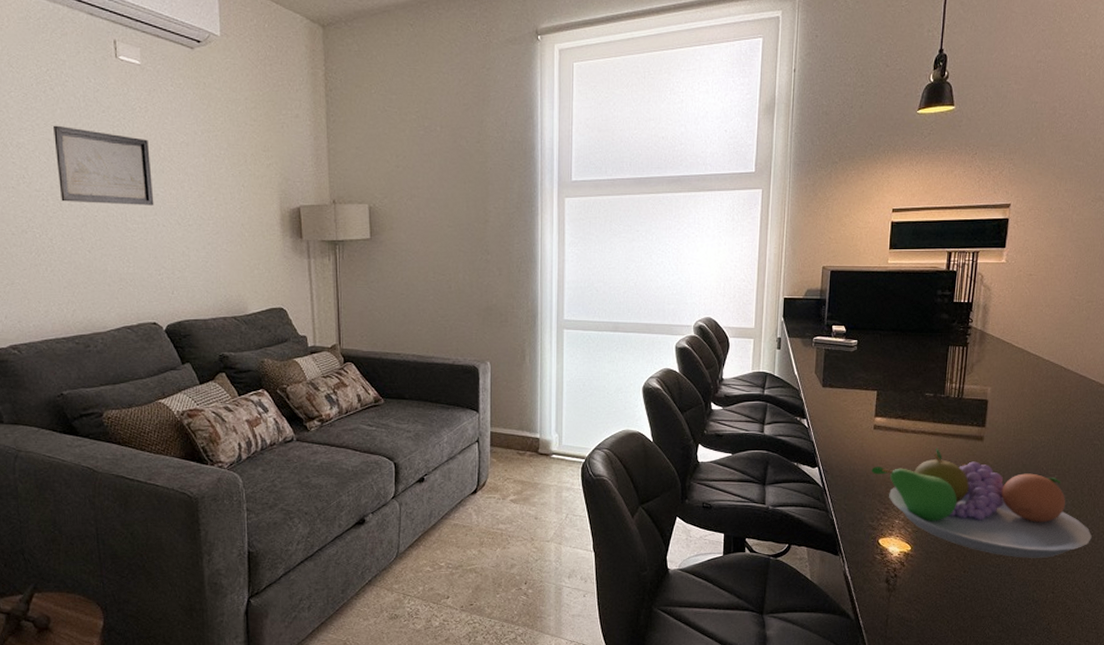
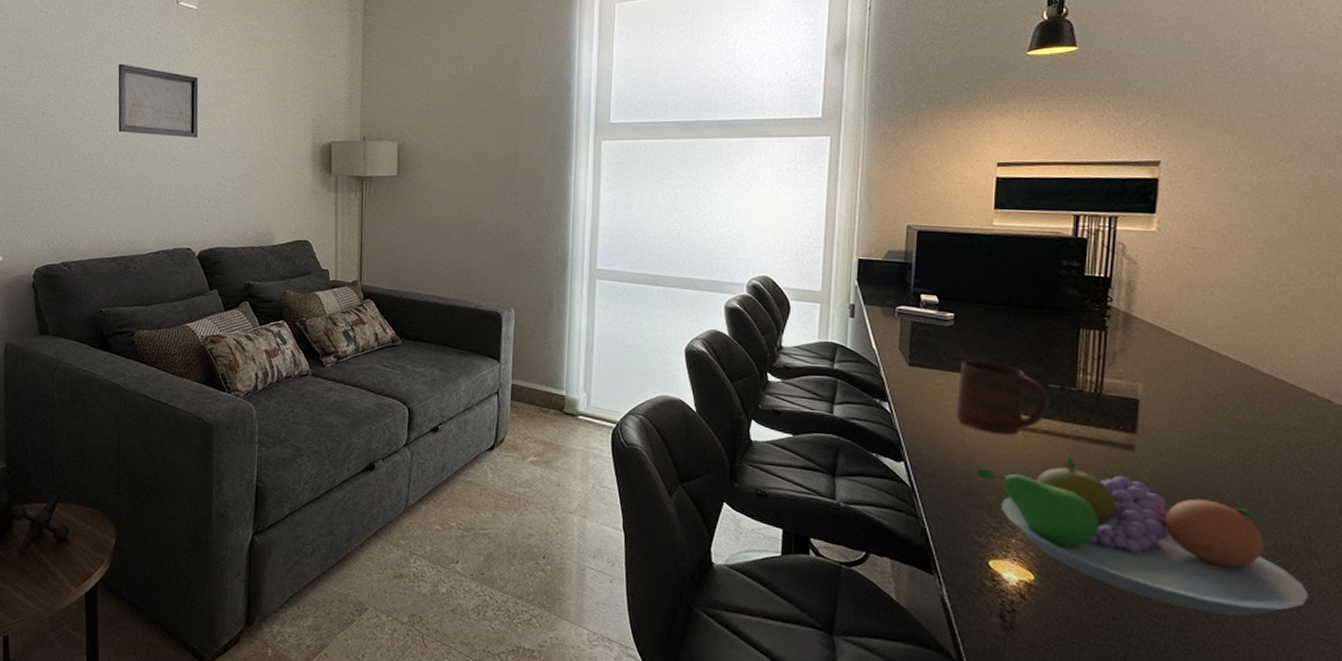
cup: none [857,379,926,438] -> present [956,360,1051,436]

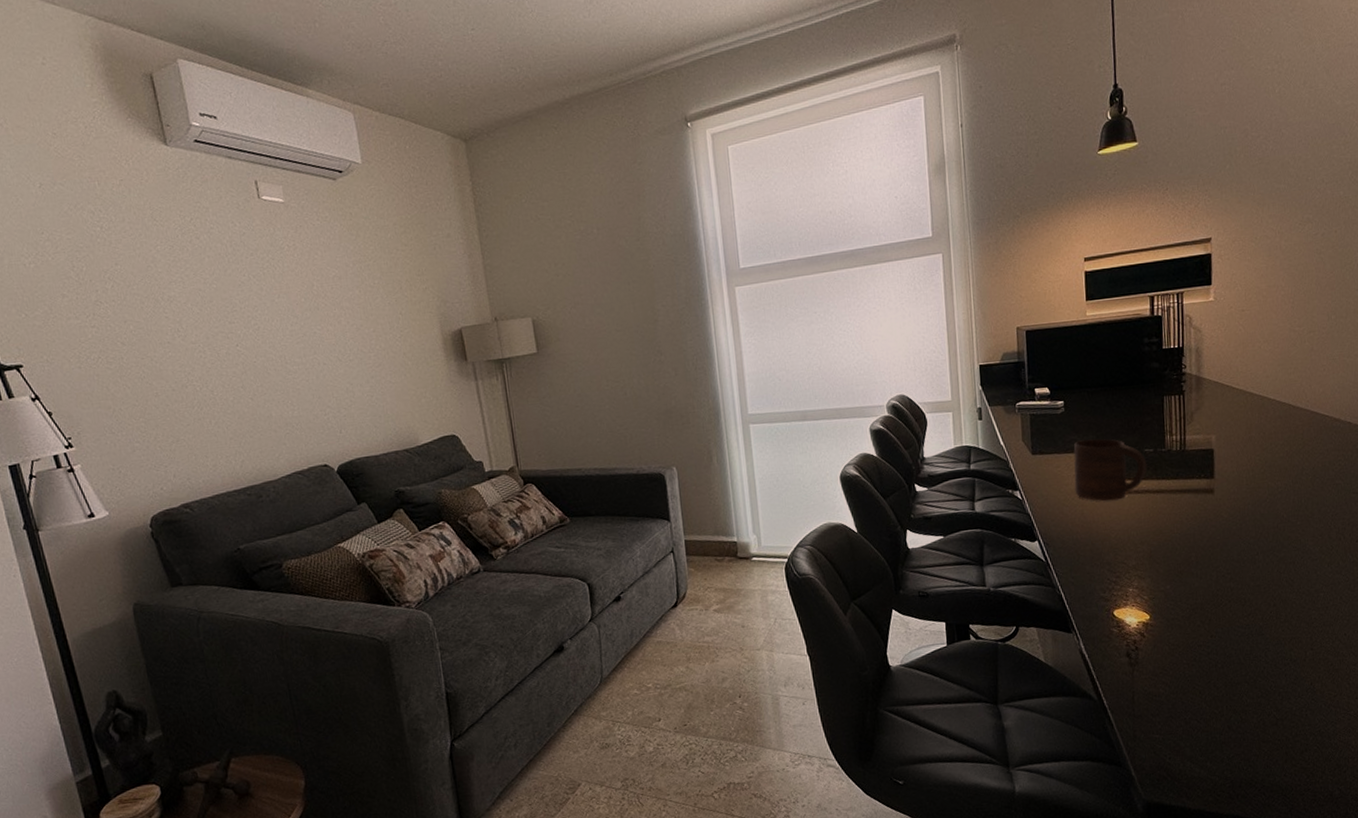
wall art: present [118,63,199,138] -> none [203,274,313,351]
fruit bowl: present [976,453,1308,616] -> none [1096,506,1347,616]

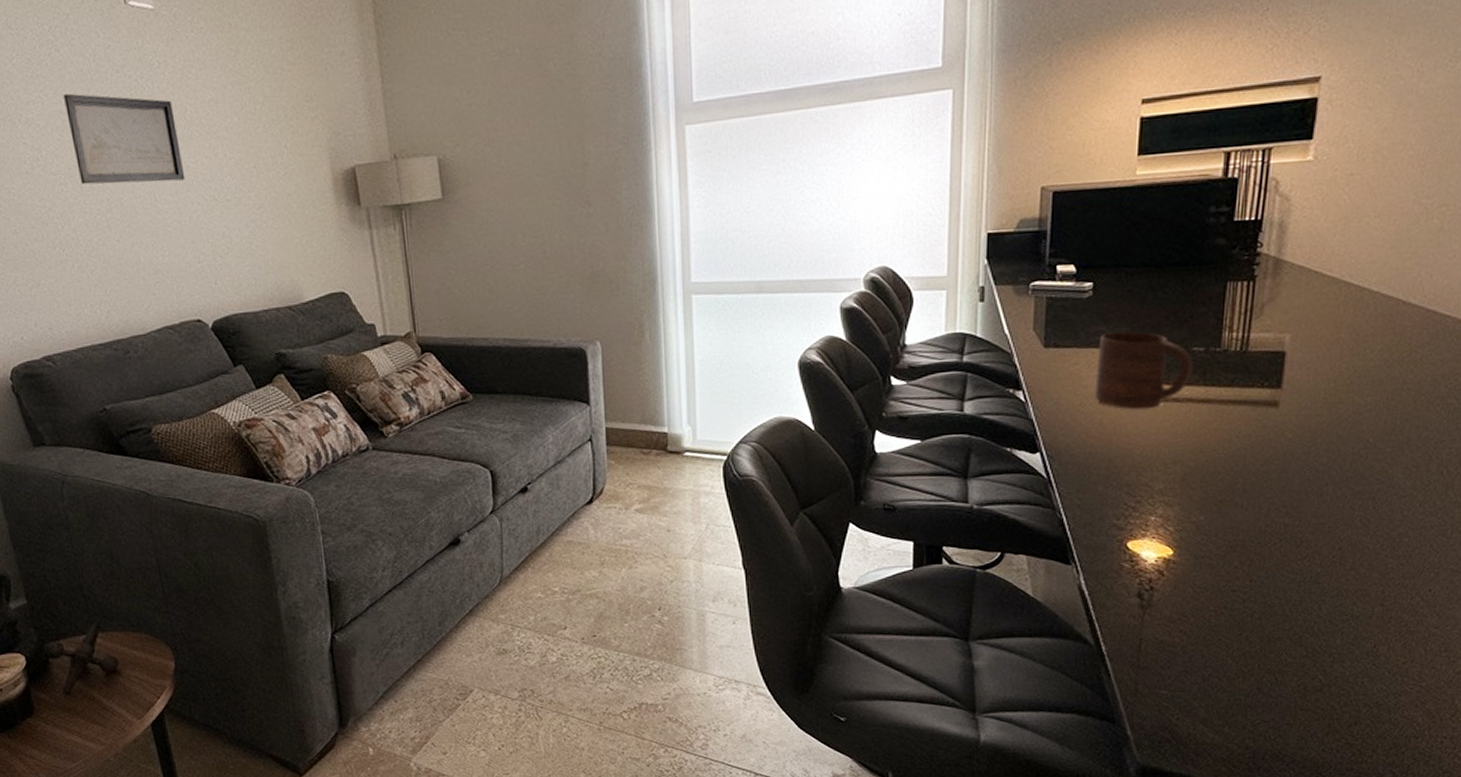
wall art: none [203,274,313,351] -> present [64,93,186,185]

